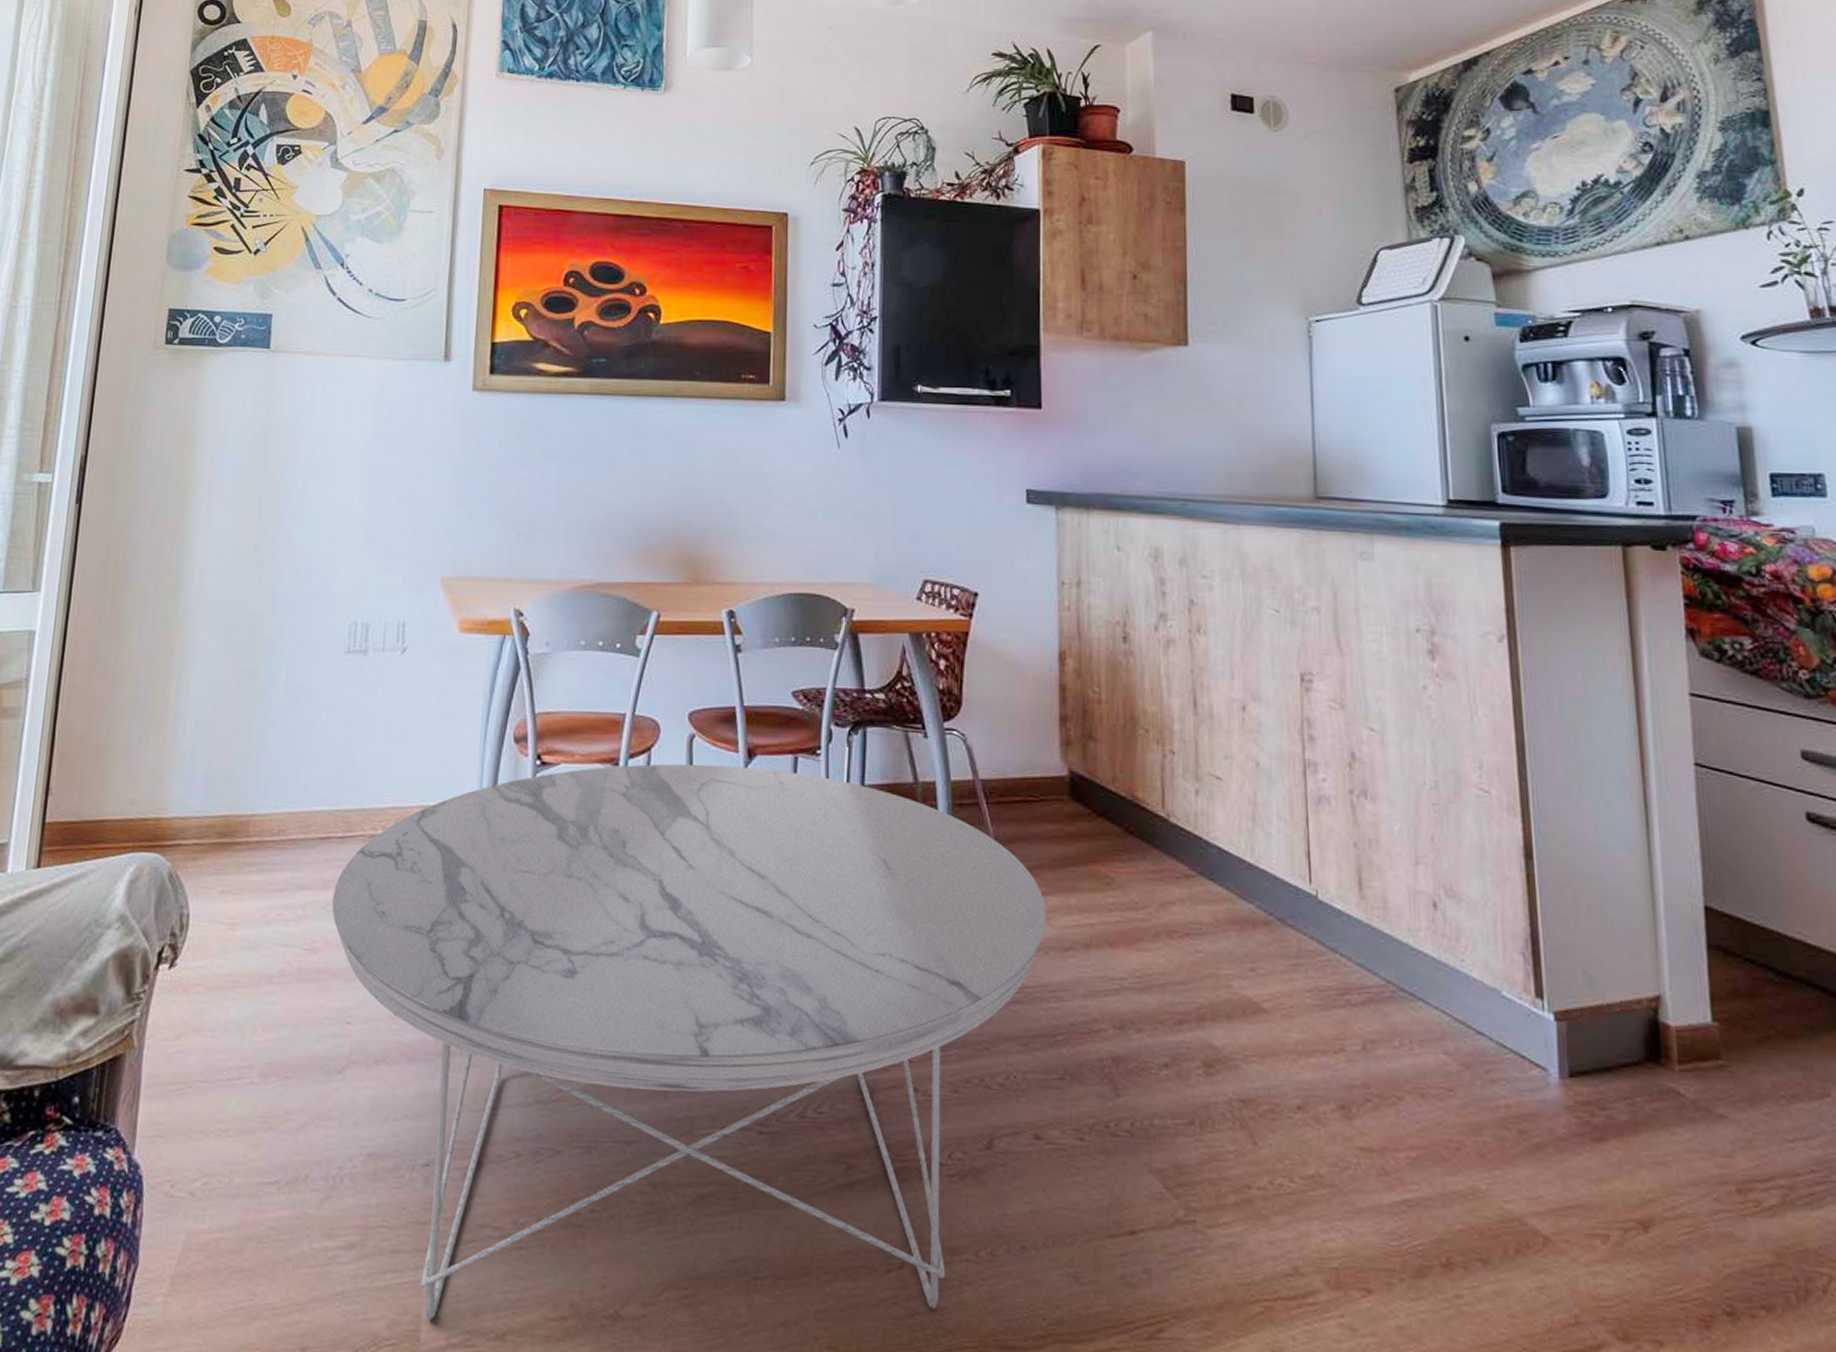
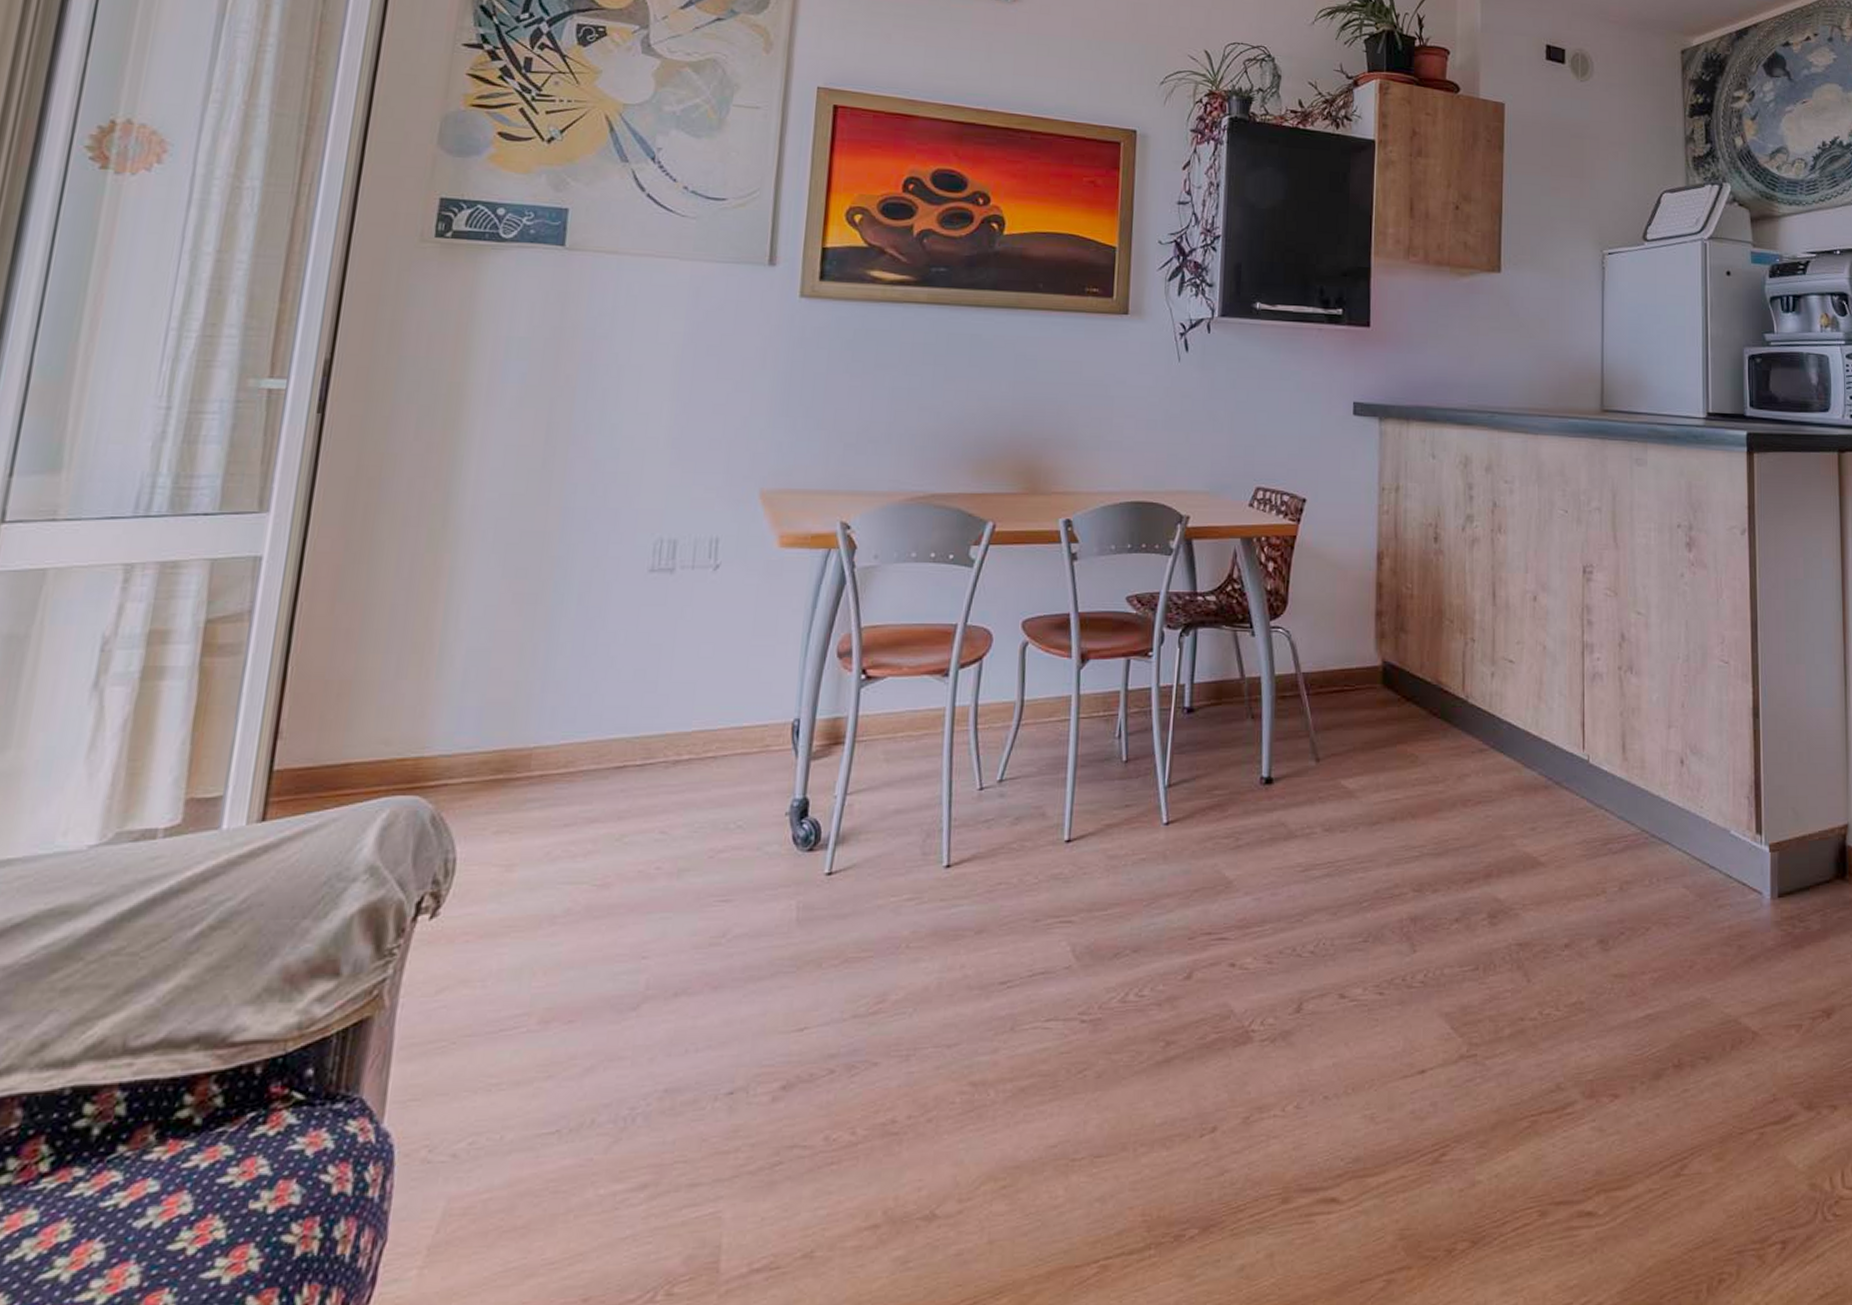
coffee table: present [332,764,1046,1320] -> none [628,671,1358,1248]

